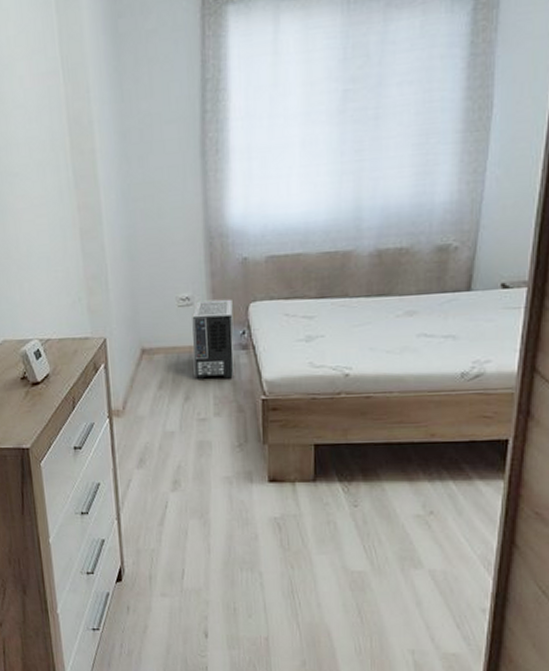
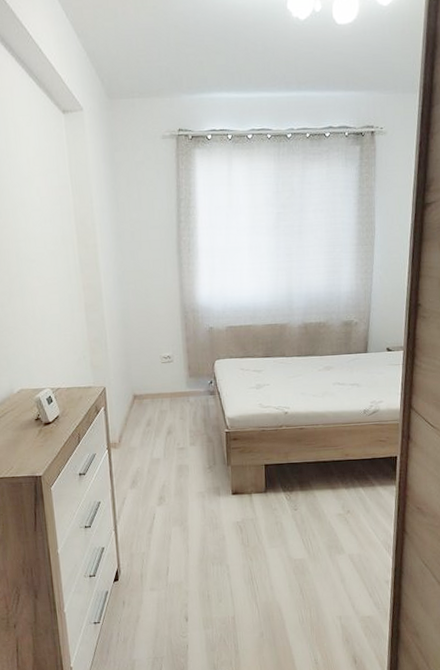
air purifier: present [192,299,235,379] -> none [172,357,205,418]

